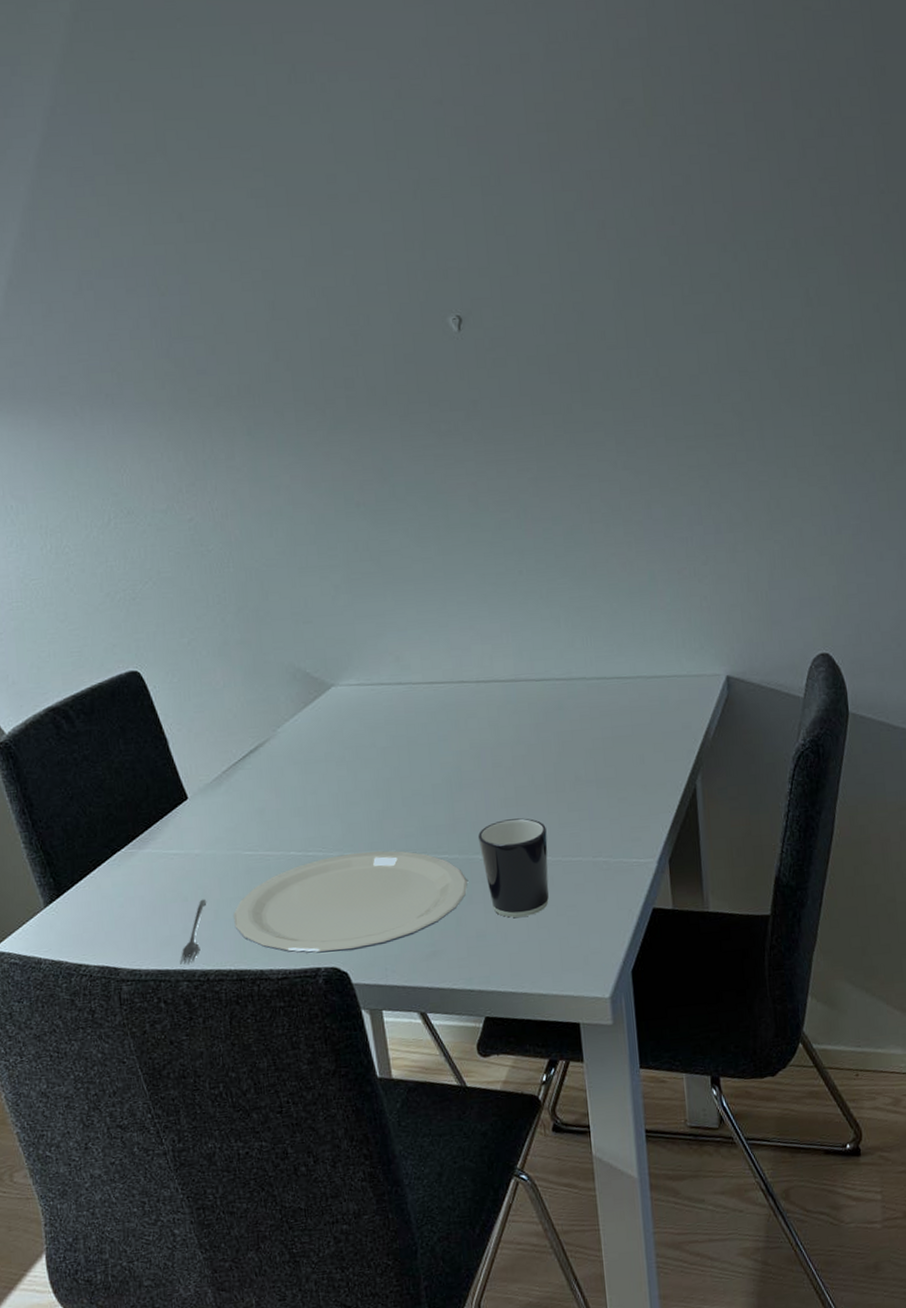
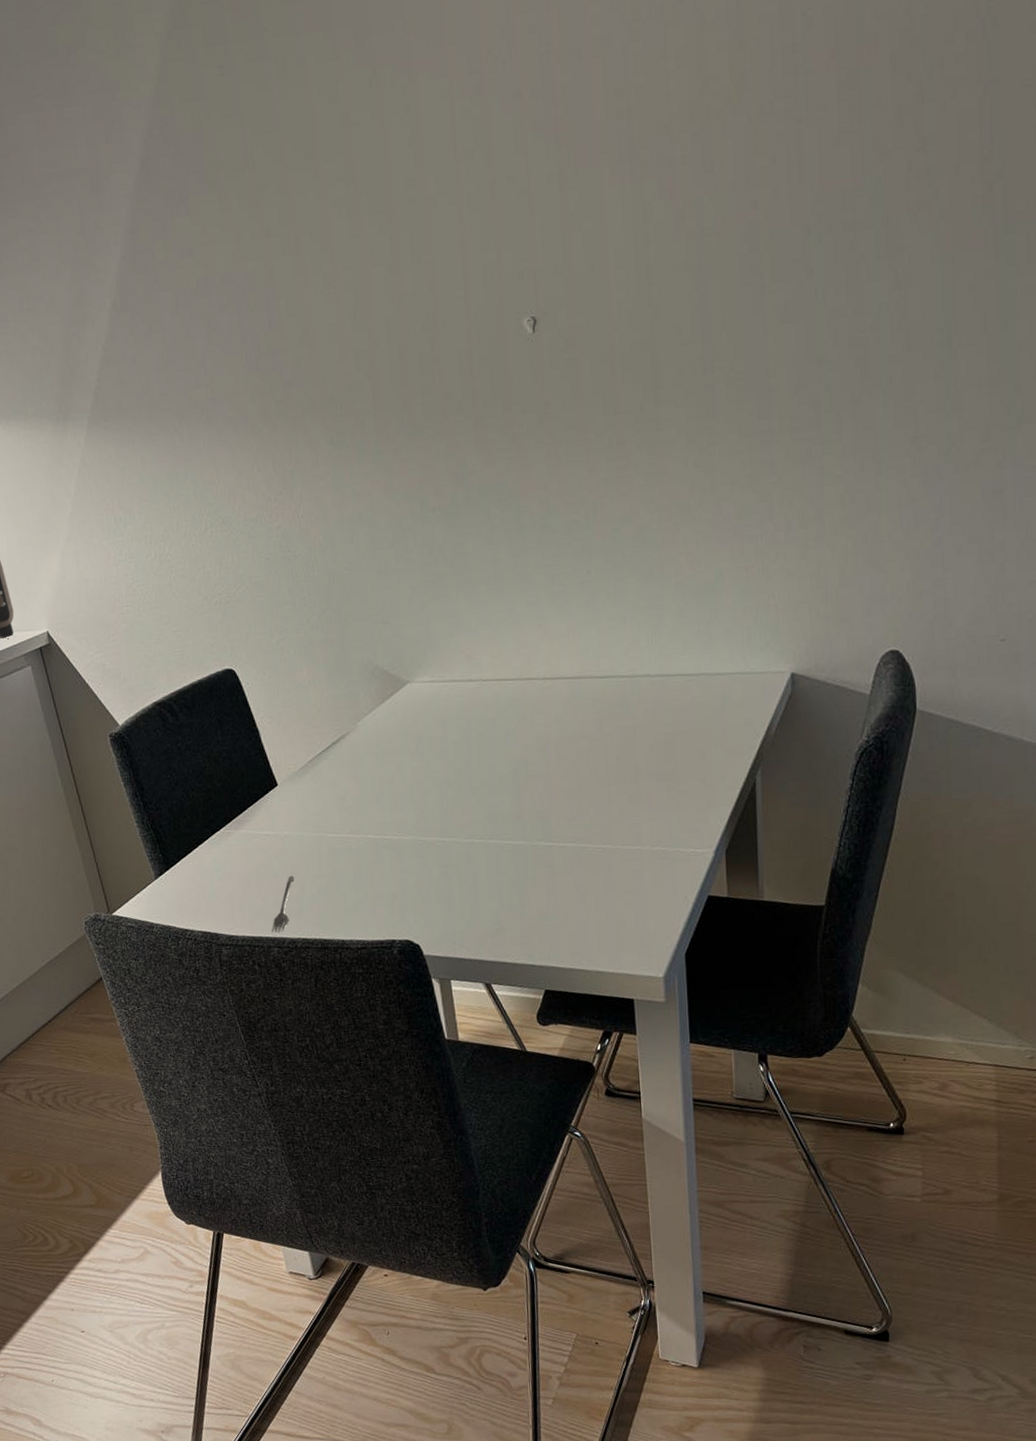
plate: present [233,850,468,954] -> none [318,836,531,928]
mug: present [477,818,549,918] -> none [541,808,608,901]

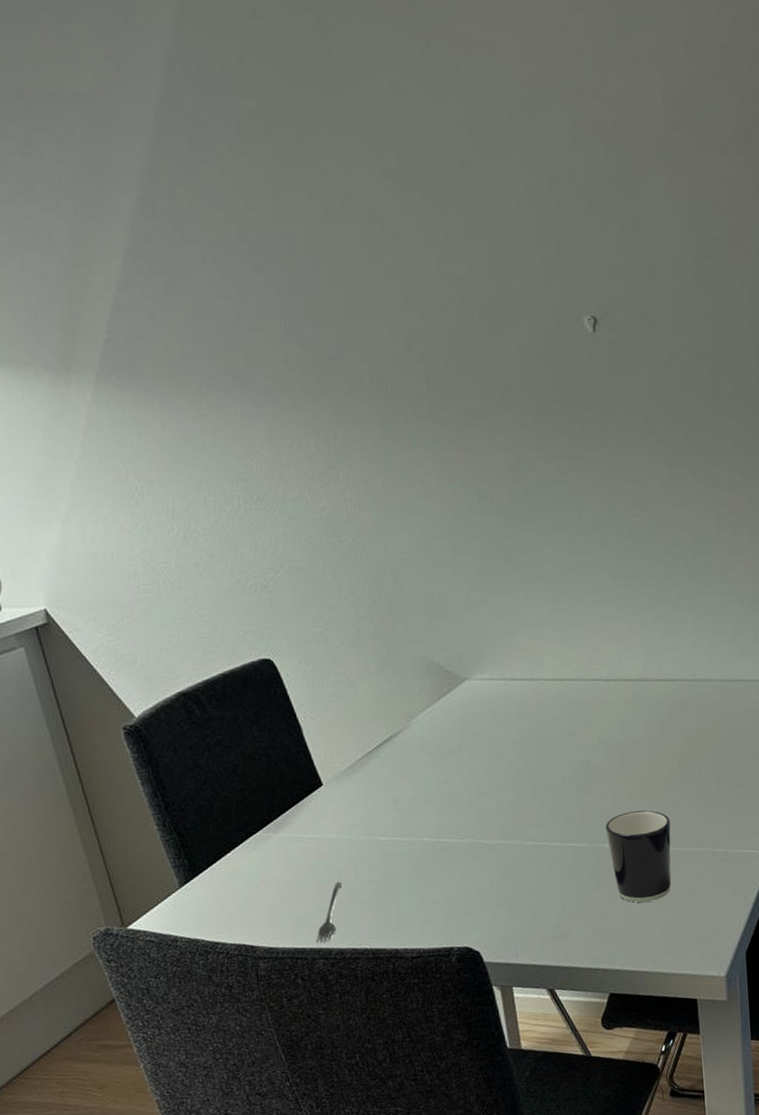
mug: none [541,808,608,901] -> present [605,810,671,903]

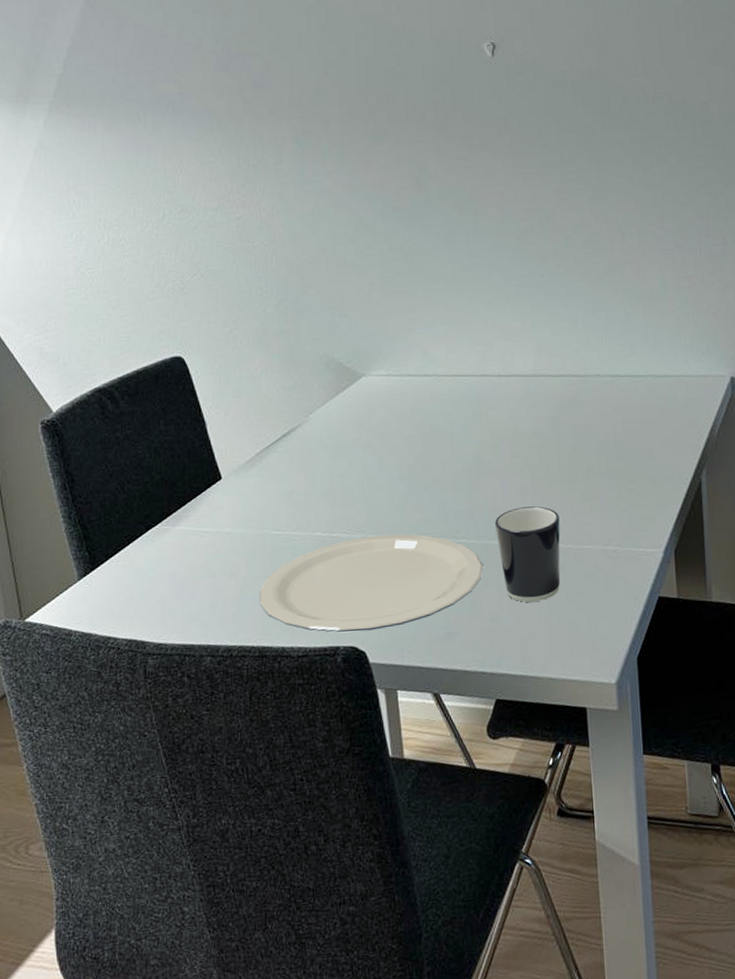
fork: present [316,881,342,943] -> none [205,576,234,640]
plate: none [369,838,595,934] -> present [259,534,483,633]

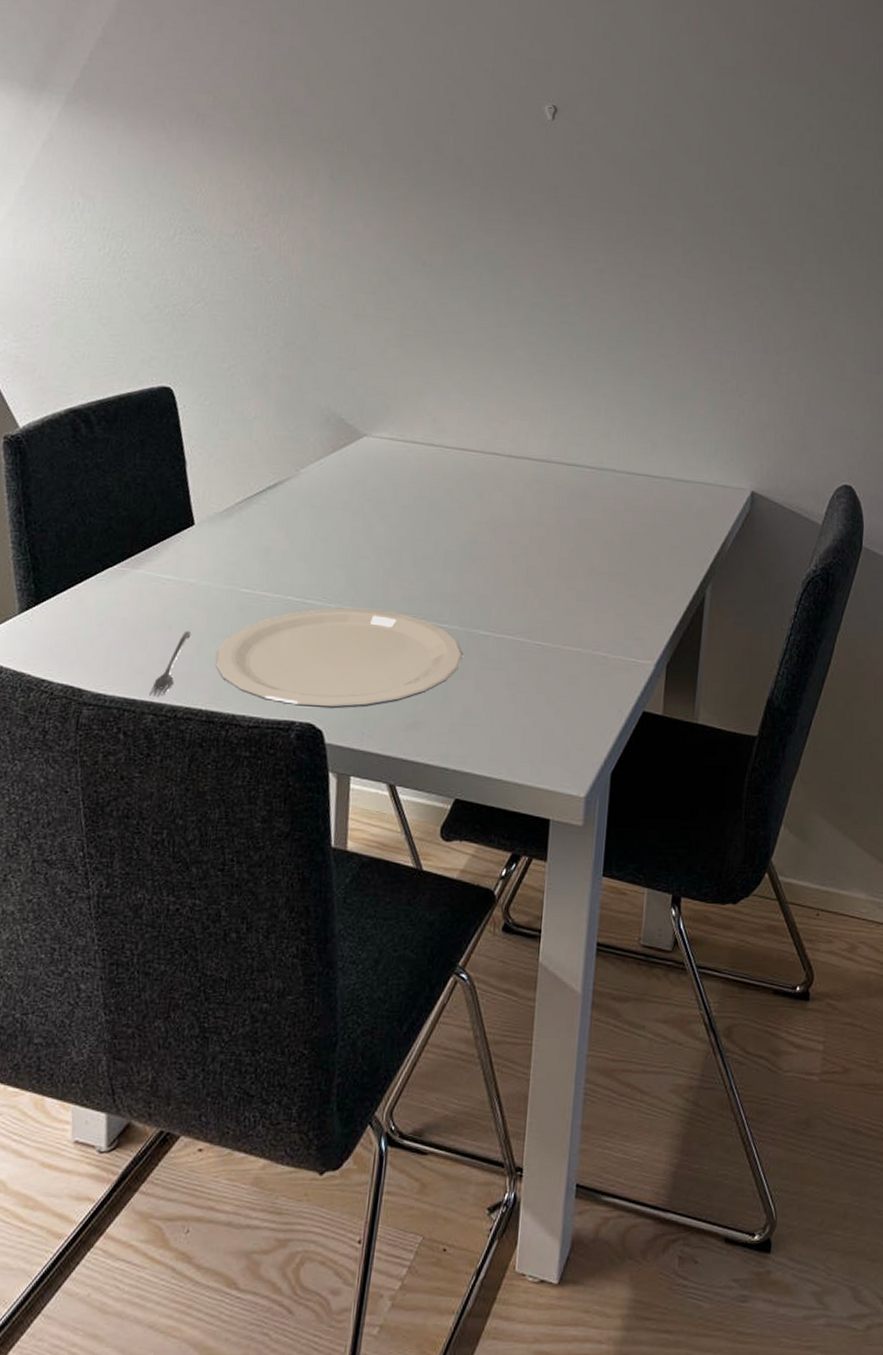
fork: none [205,576,234,640] -> present [149,630,192,697]
mug: present [494,506,561,603] -> none [481,598,551,701]

